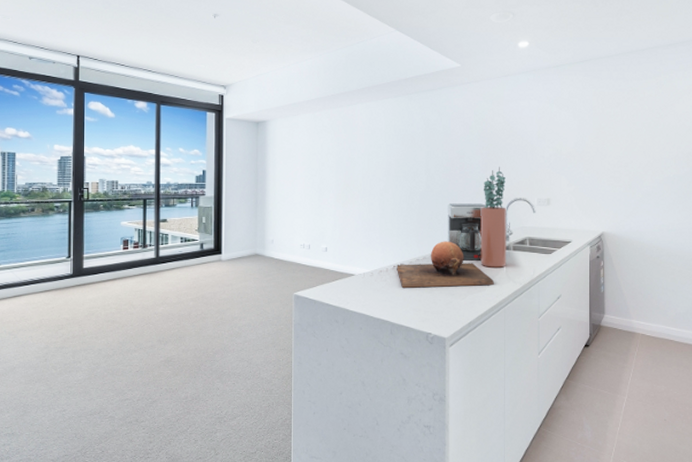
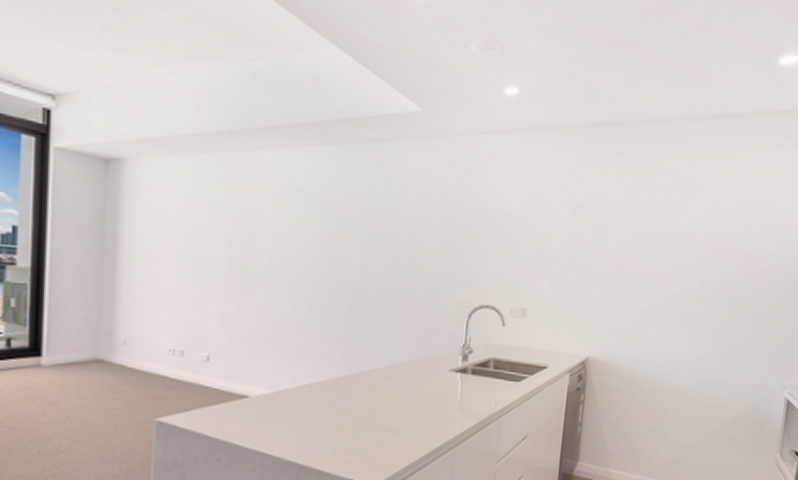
chopping board: present [397,241,494,288] -> none [310,356,443,420]
coffee maker: present [447,203,488,259] -> none [384,305,444,384]
vase: present [480,167,507,268] -> none [427,260,471,396]

